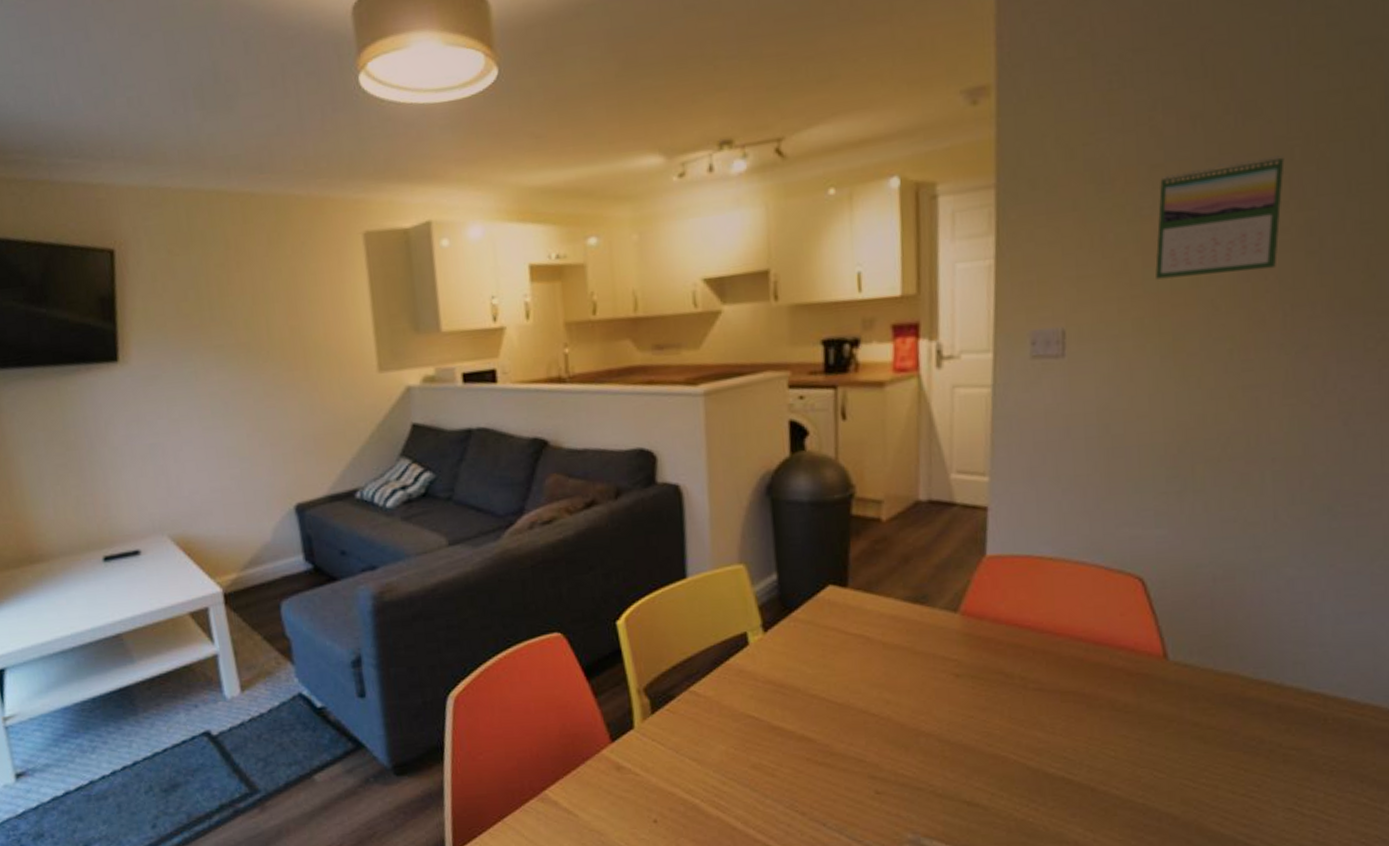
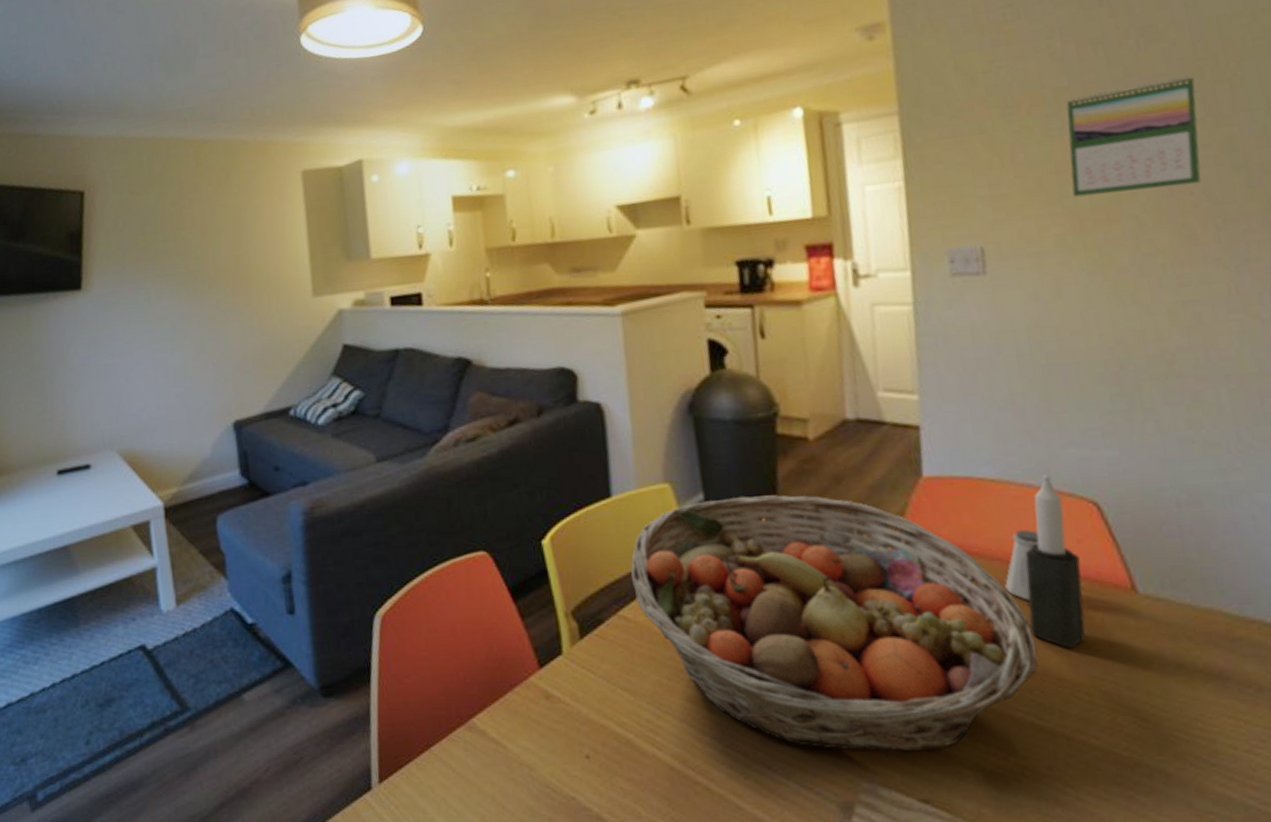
fruit basket: none [702,574,1074,808] -> present [630,495,1038,752]
saltshaker: none [1051,604,1087,669] -> present [1005,530,1040,600]
candle: none [1069,552,1121,711] -> present [1024,474,1086,649]

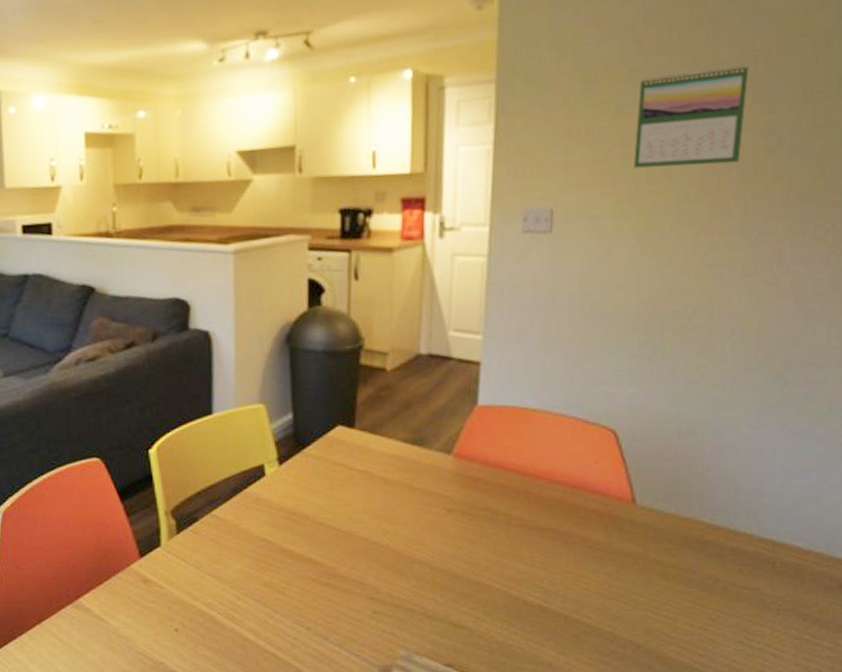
fruit basket: present [630,495,1038,752] -> none [224,416,551,627]
saltshaker: present [1005,530,1040,600] -> none [533,452,566,509]
candle: present [1024,474,1086,649] -> none [548,406,595,547]

